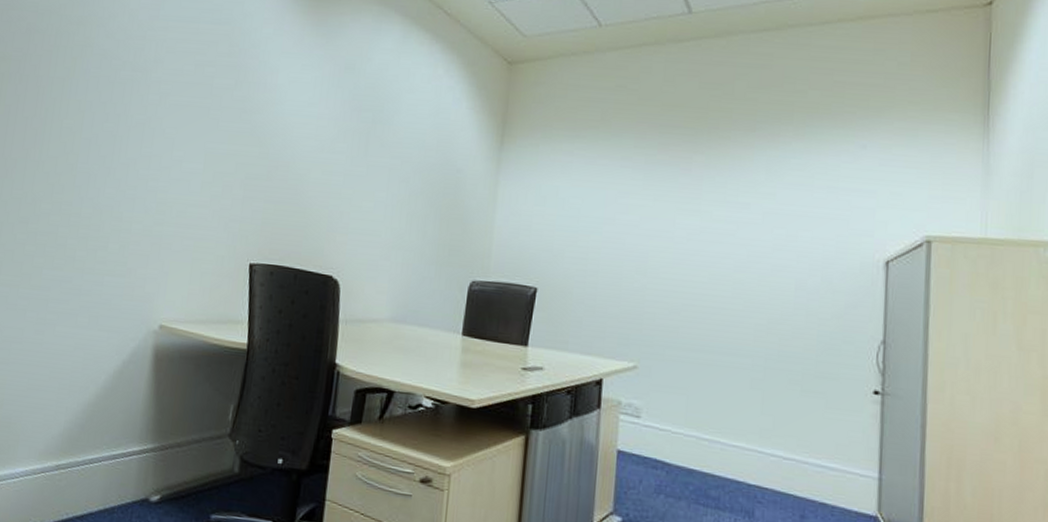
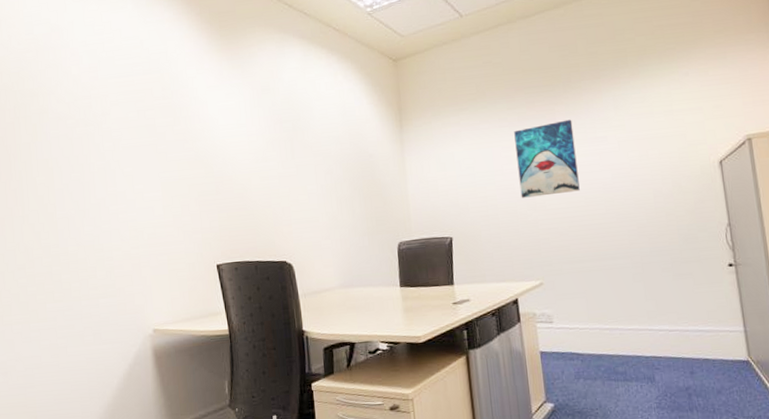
wall art: none [630,173,711,264] -> present [514,119,580,198]

